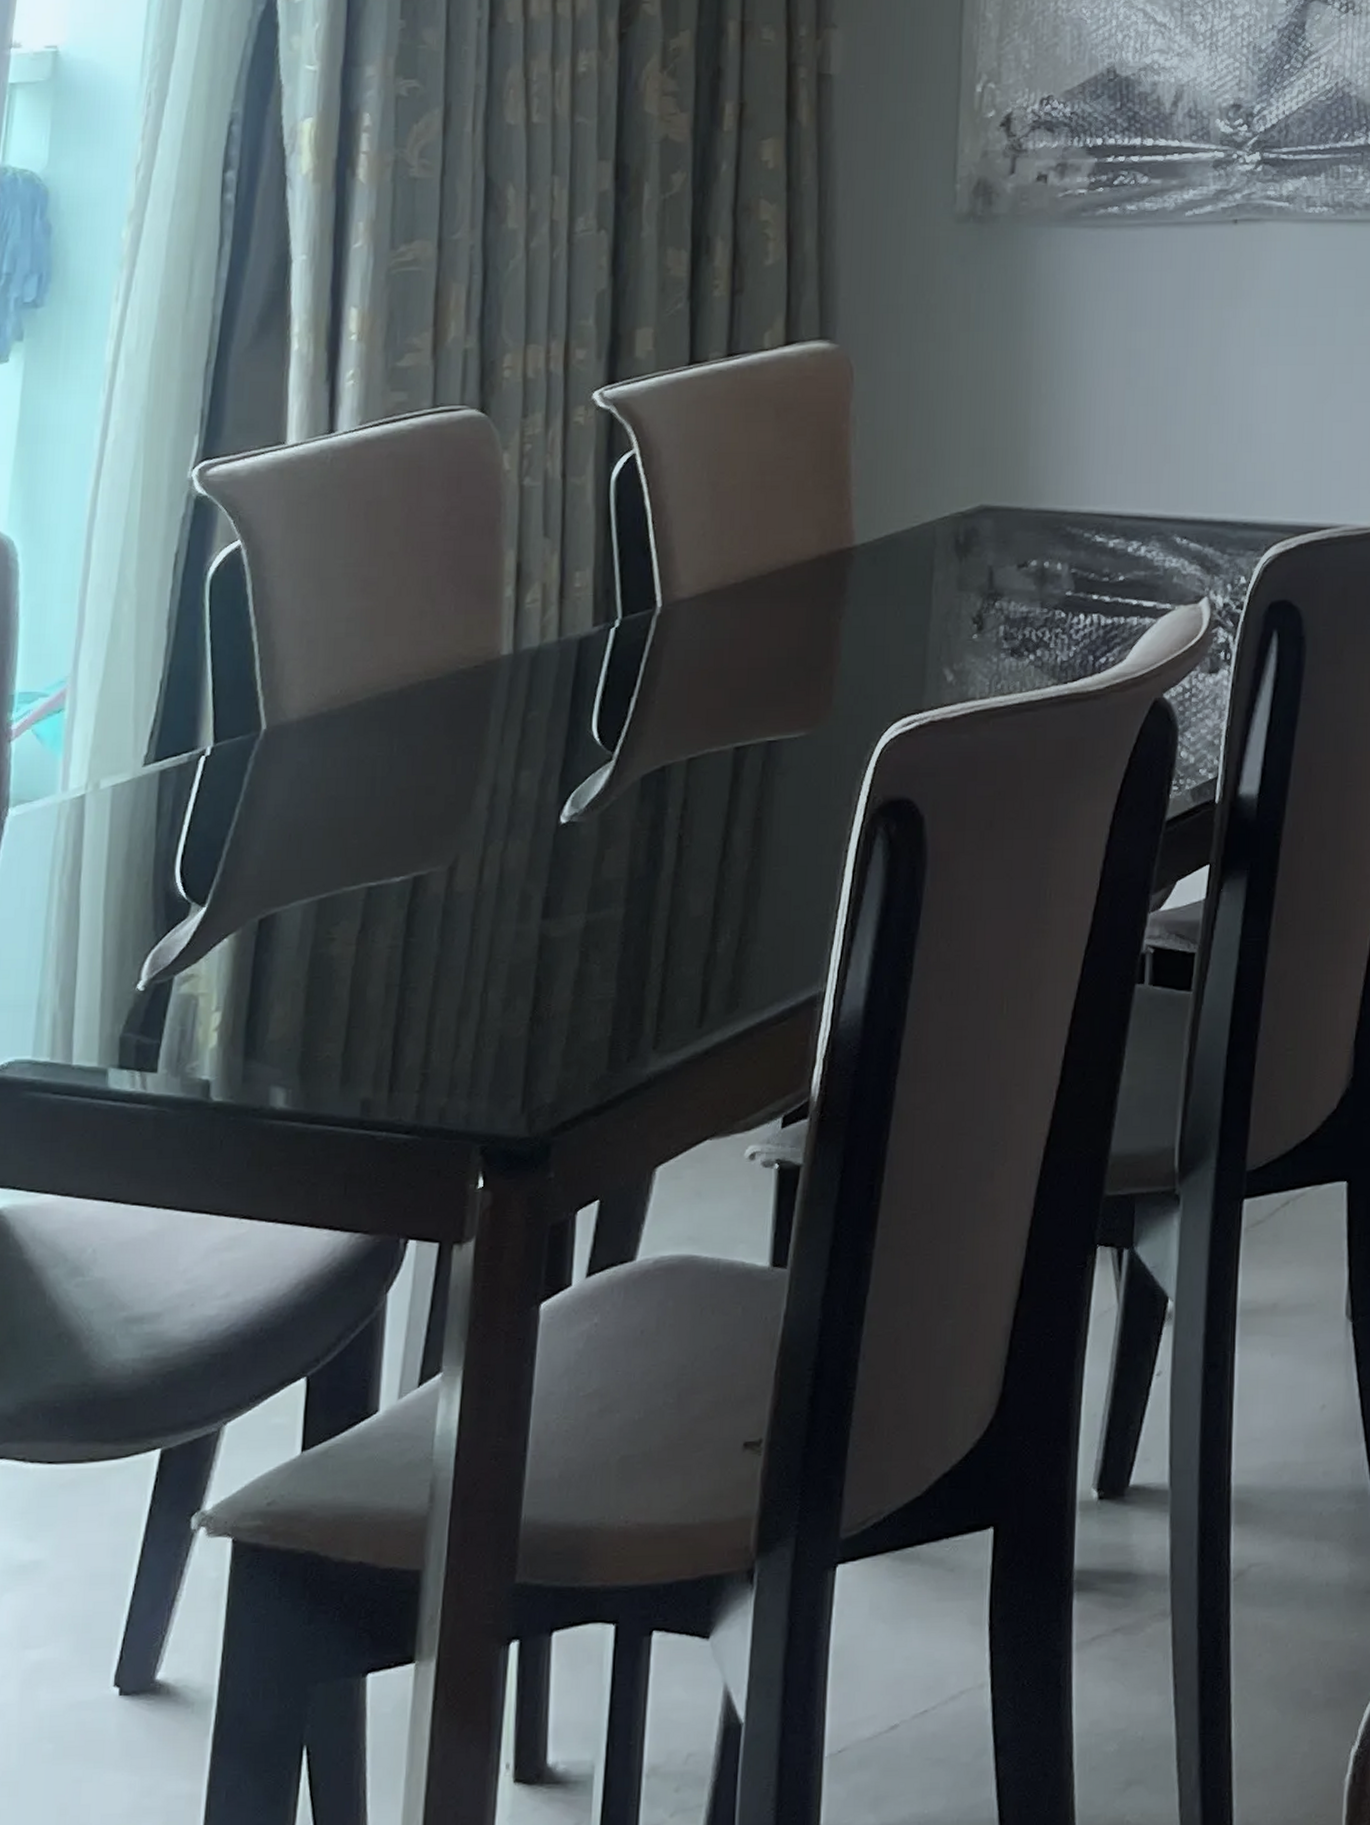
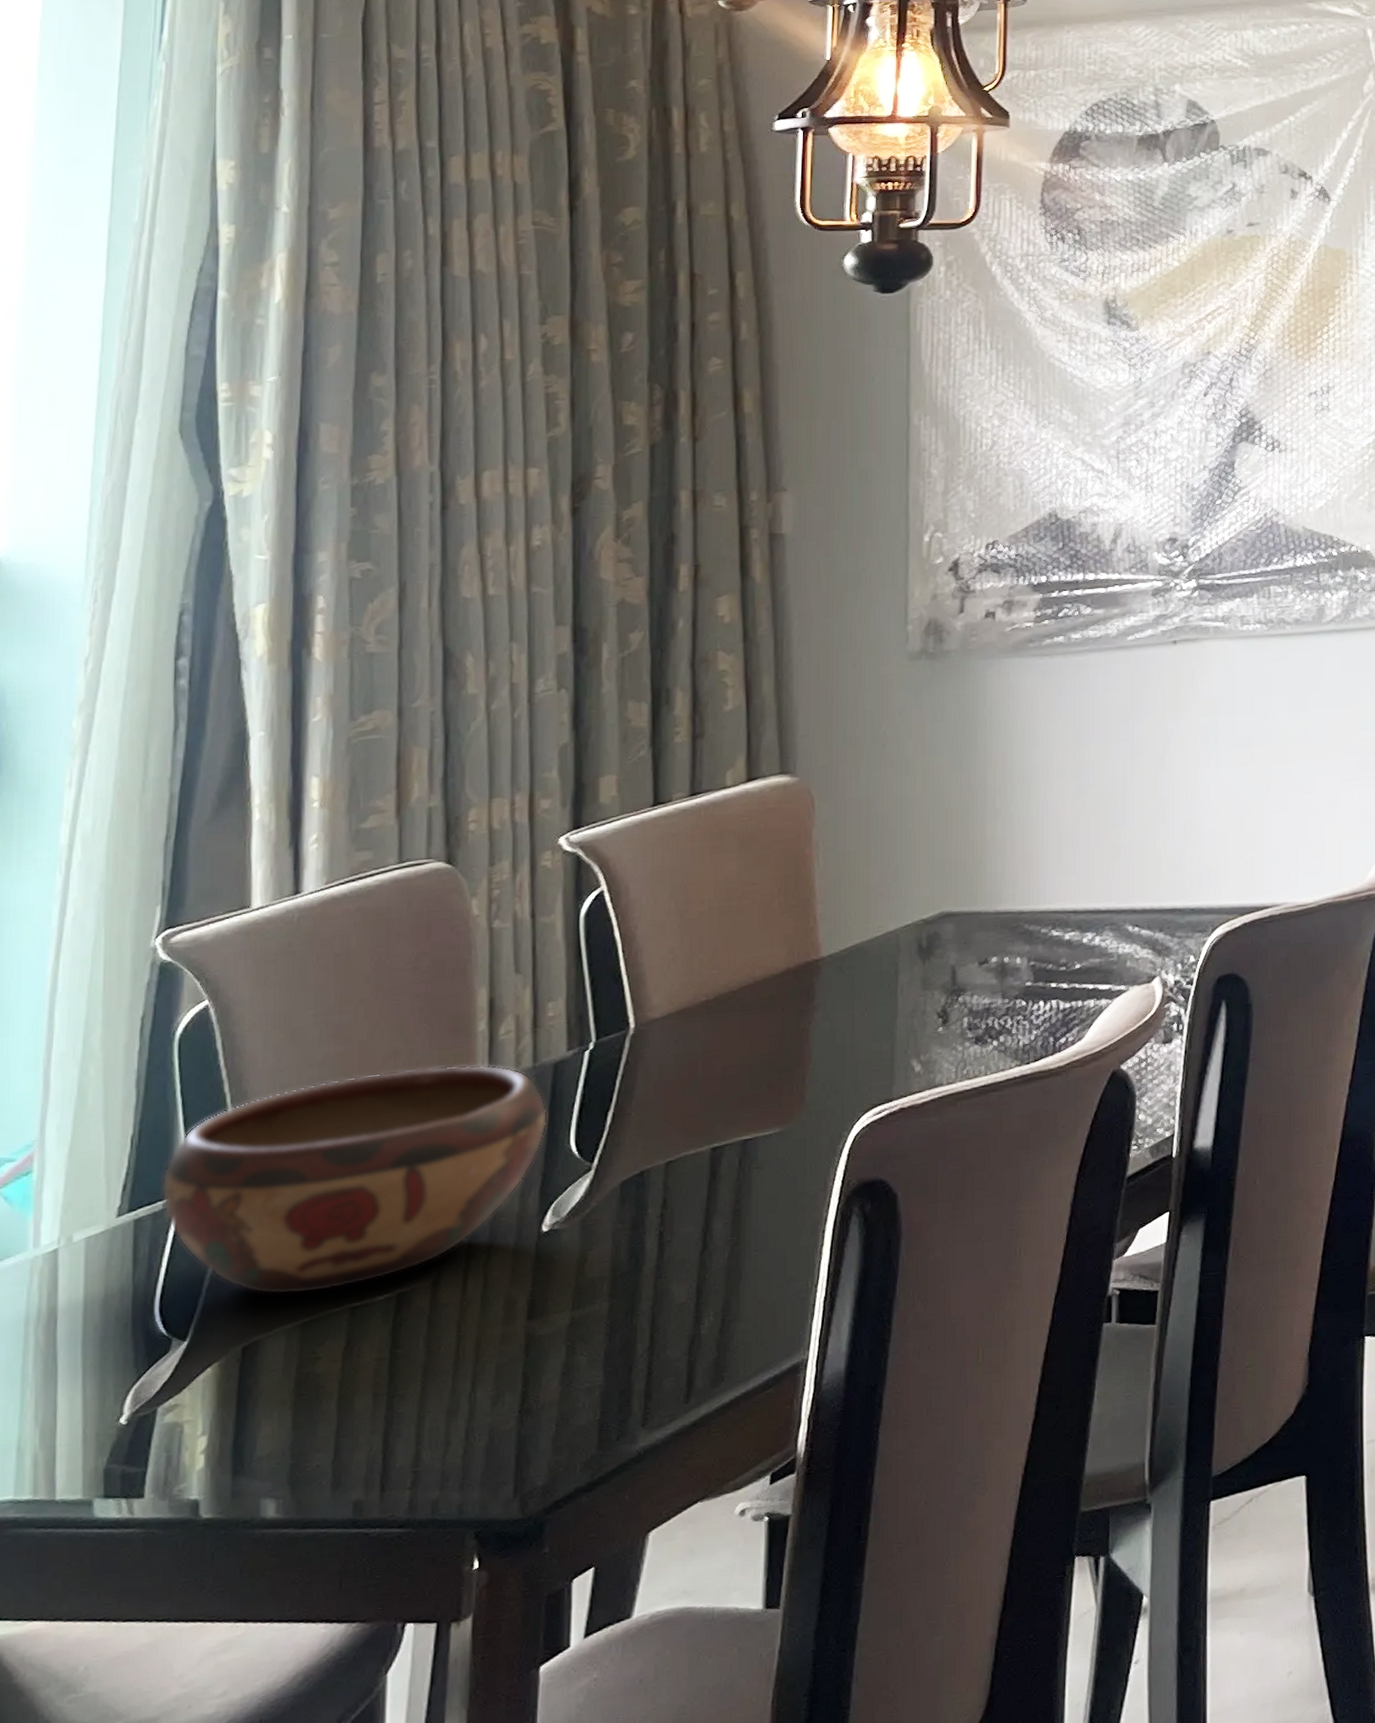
decorative bowl: none [187,632,571,868] -> present [161,1064,548,1296]

